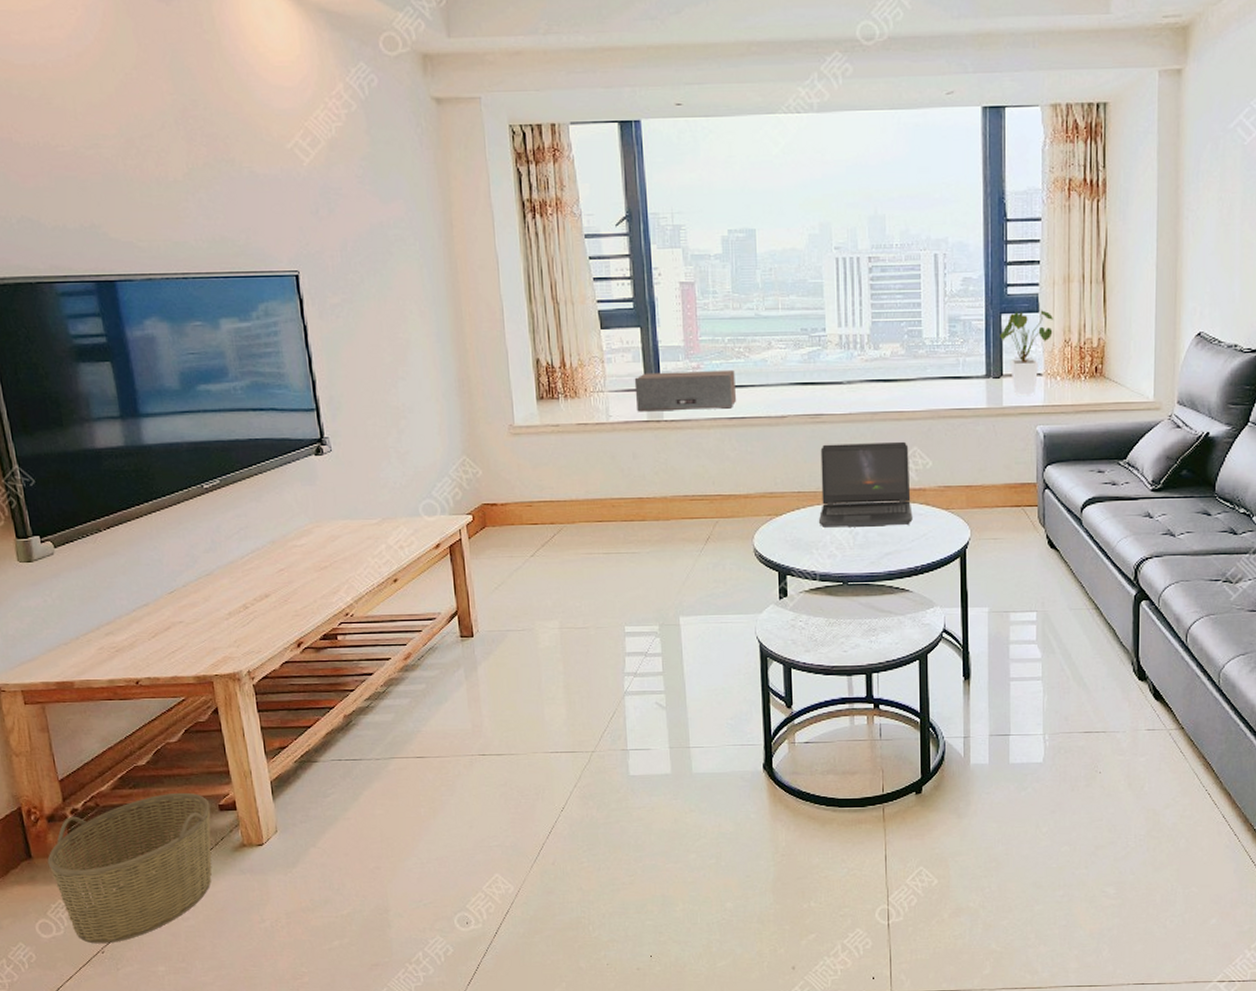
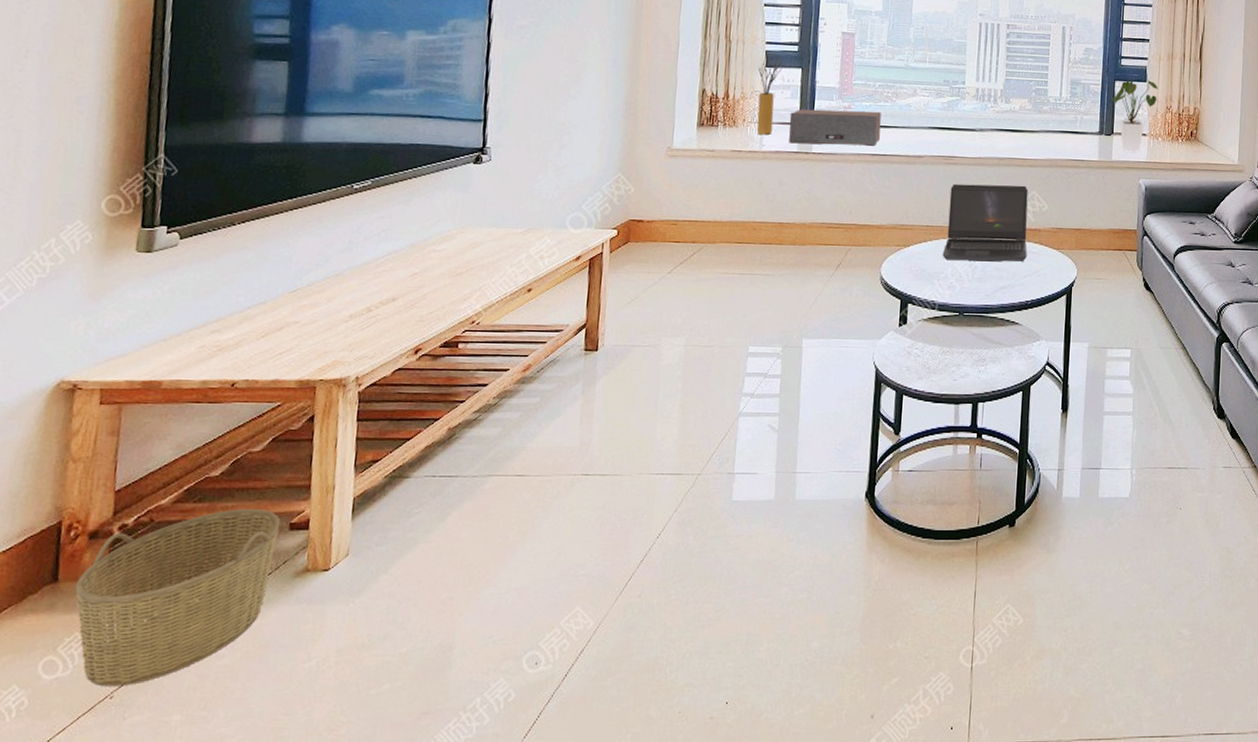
vase: none [593,316,618,405] -> present [756,56,782,136]

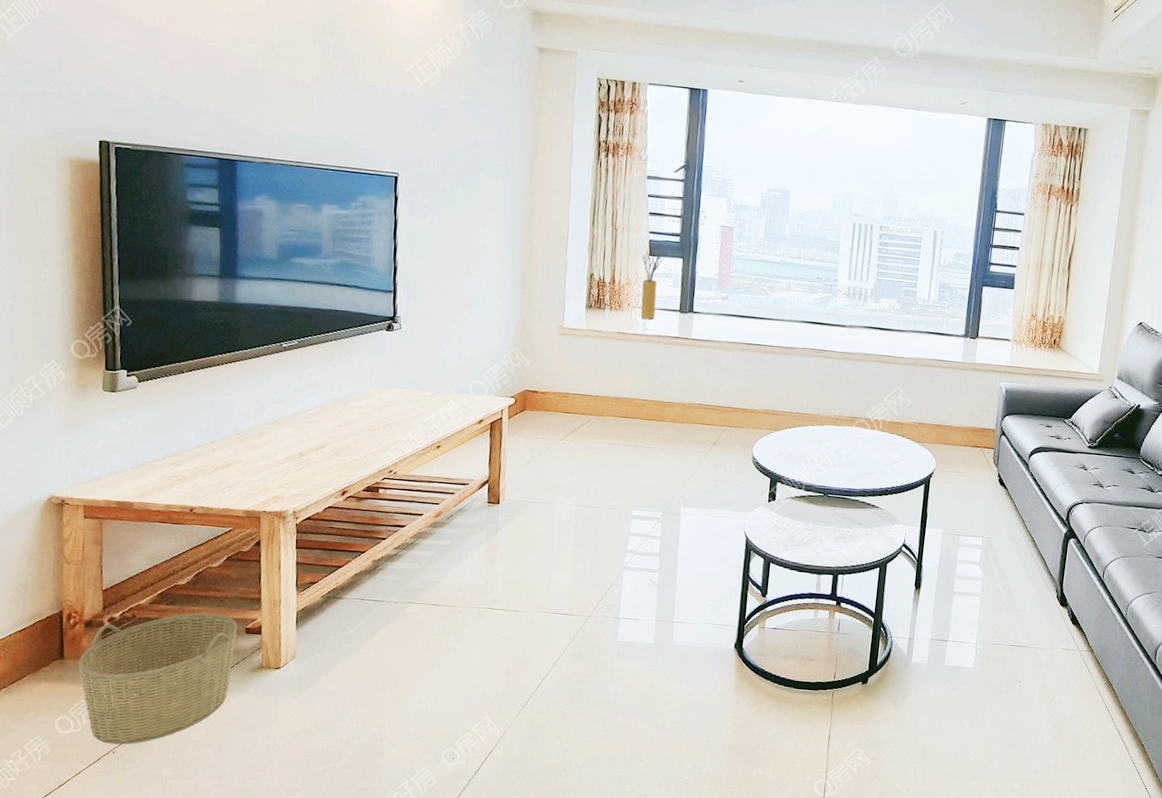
speaker: present [789,108,881,146] -> none [670,297,757,336]
laptop computer: present [942,183,1029,263] -> none [810,375,894,452]
house plant: present [1113,79,1158,154] -> none [979,286,1025,358]

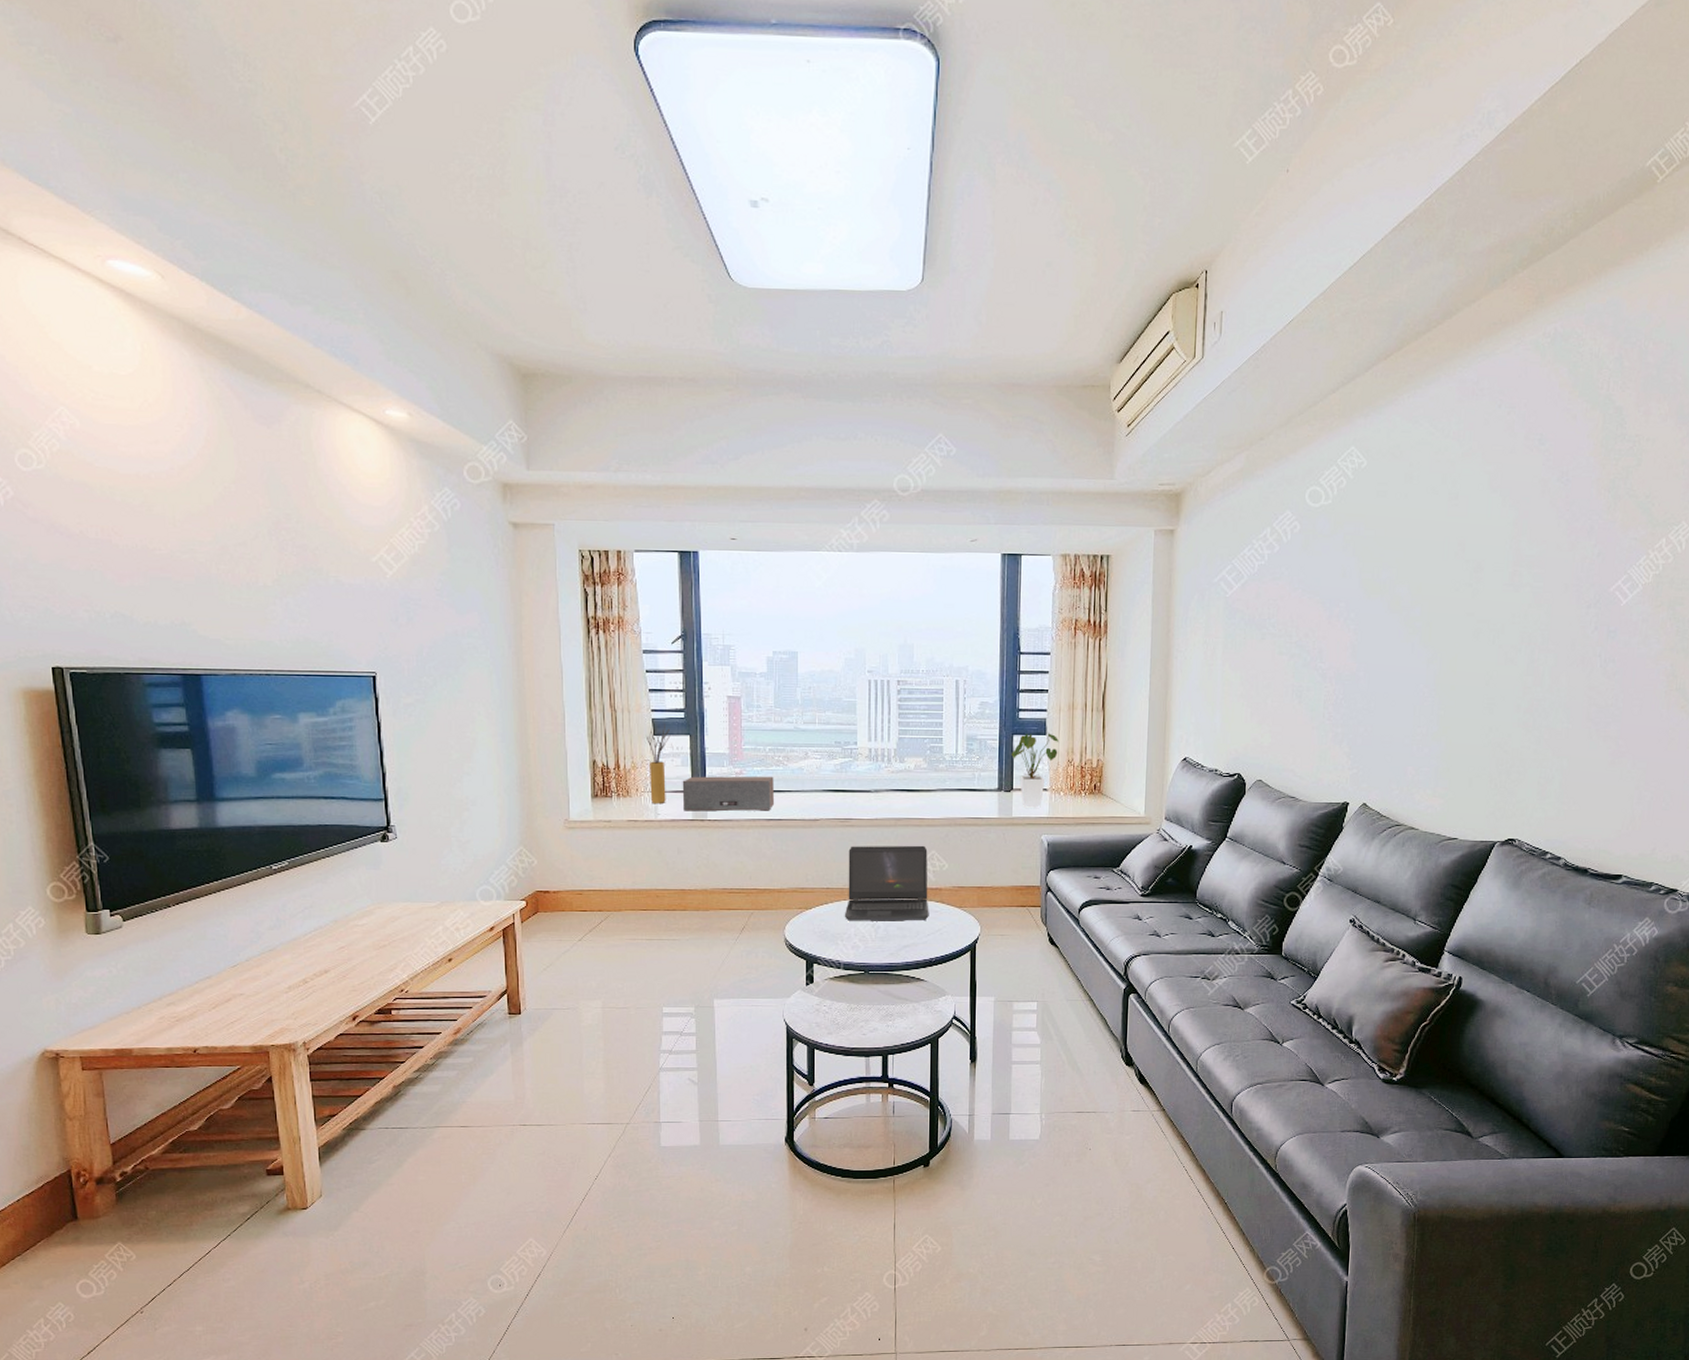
basket: present [78,612,238,745] -> none [93,1157,258,1304]
speaker: none [670,297,757,336] -> present [682,776,775,812]
laptop computer: none [810,375,894,452] -> present [844,845,929,921]
house plant: none [979,286,1025,358] -> present [1011,731,1058,809]

